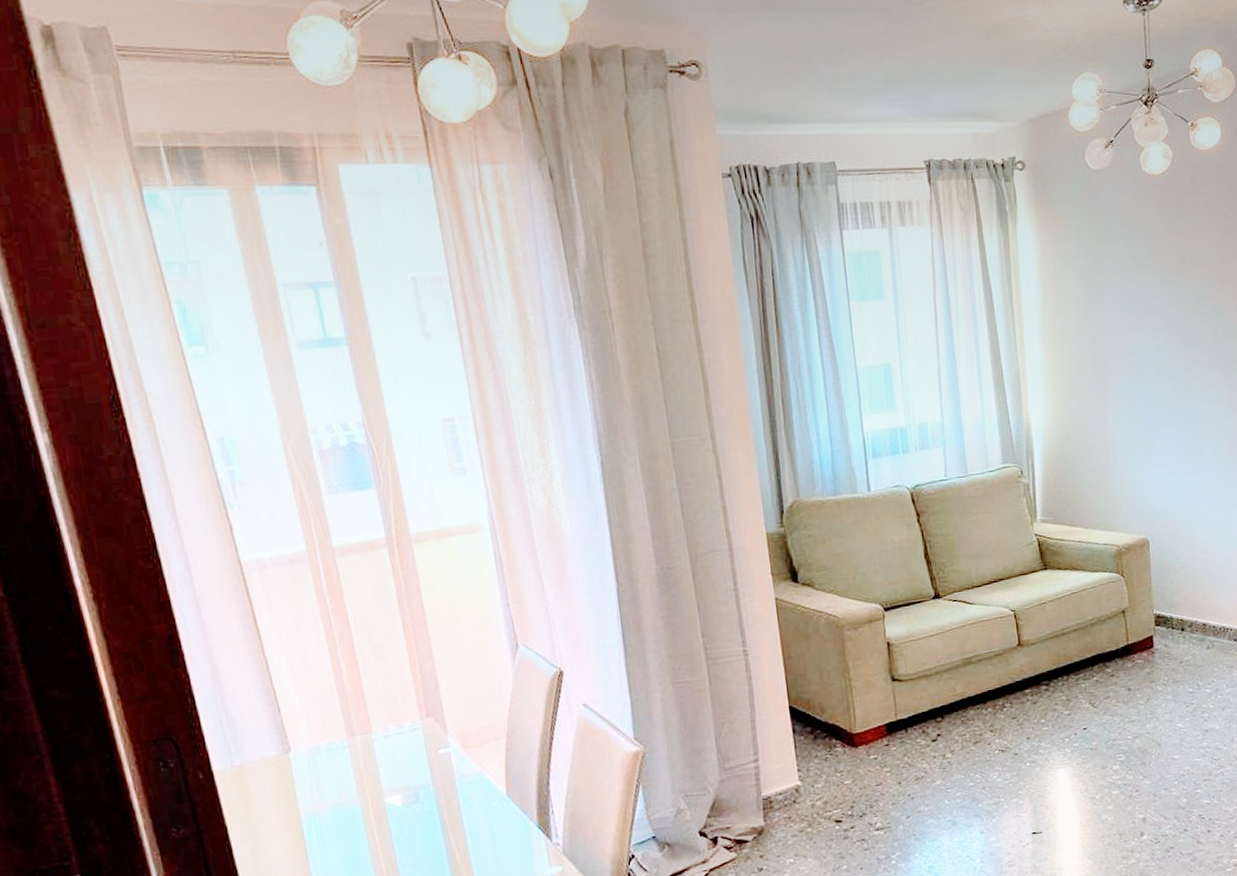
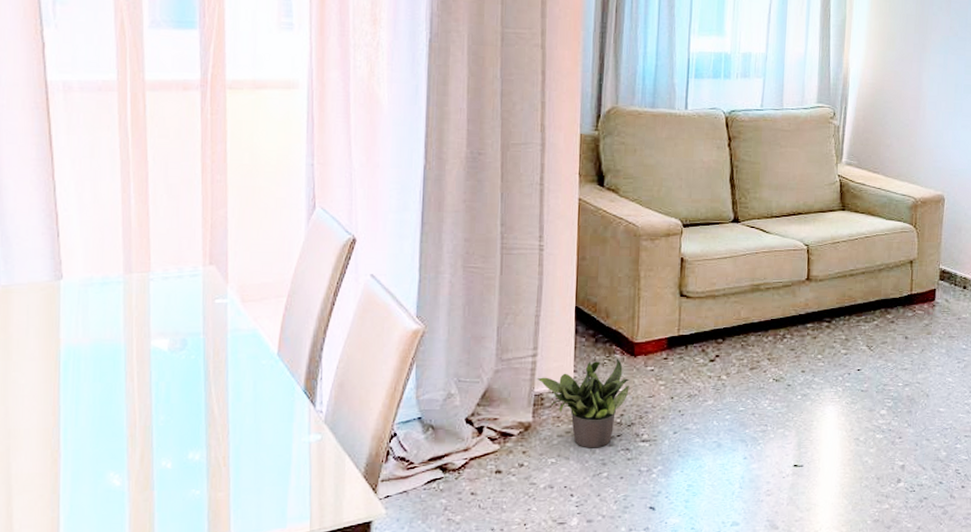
potted plant: none [763,751,856,844] -> present [537,357,630,448]

